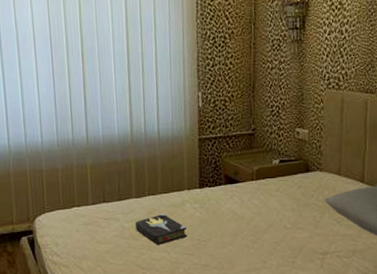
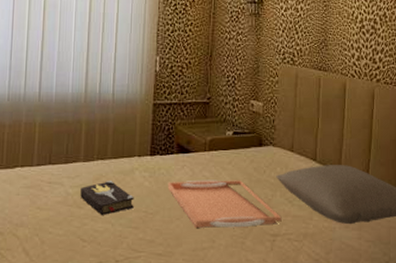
serving tray: none [218,205,331,251] -> present [167,179,282,228]

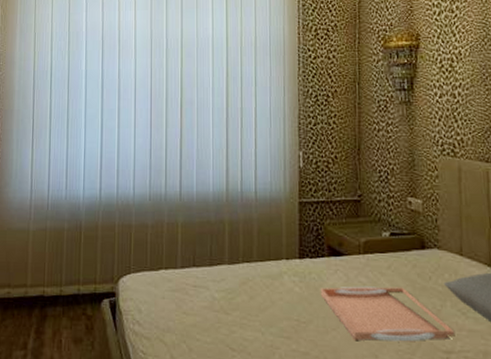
hardback book: present [80,181,134,215] -> none [227,285,285,323]

